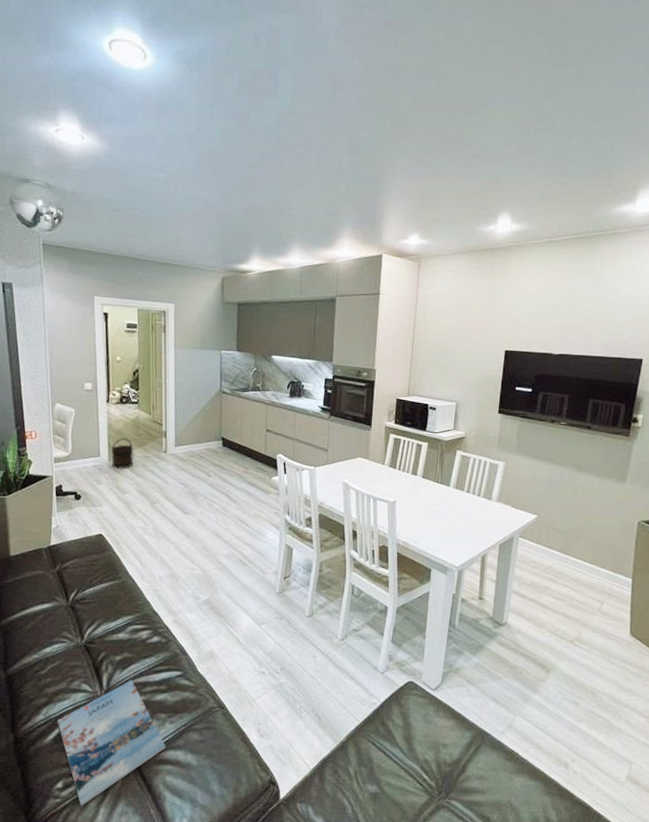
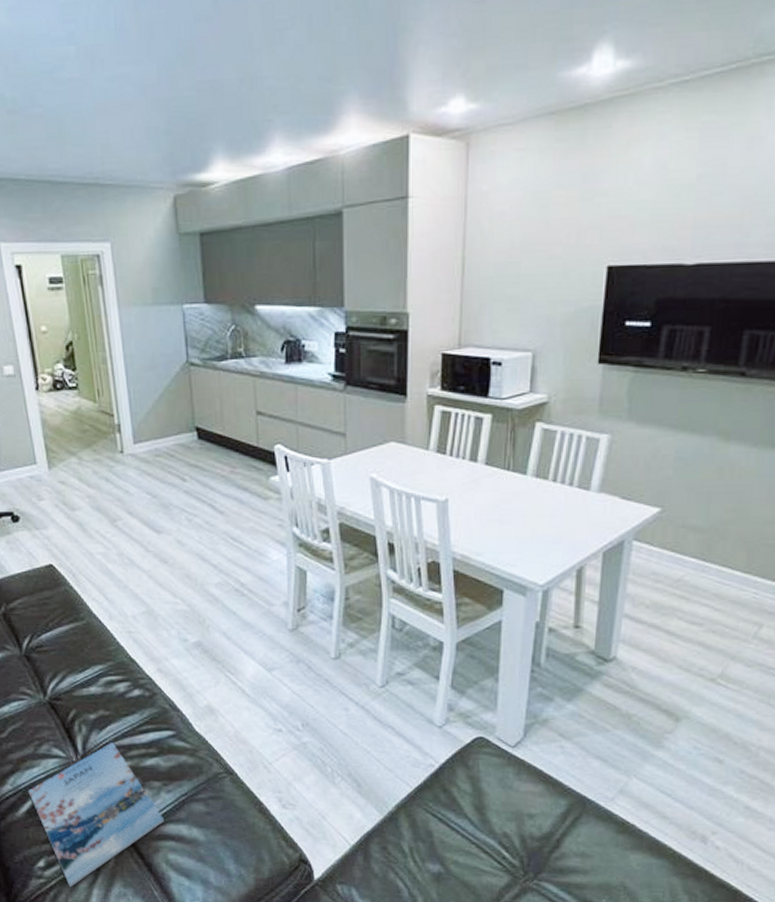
bucket: present [110,438,134,469] -> none [49,437,82,479]

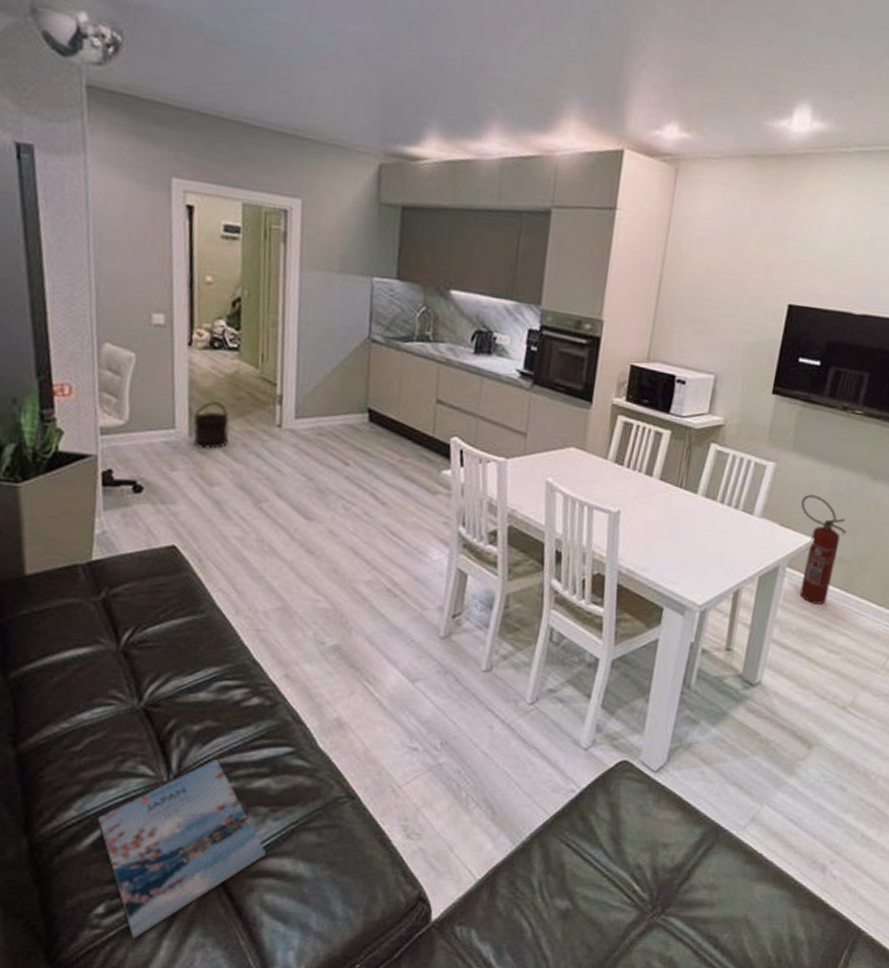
bucket: none [49,437,82,479] -> present [192,401,230,450]
fire extinguisher: none [642,464,699,576] -> present [799,494,847,605]

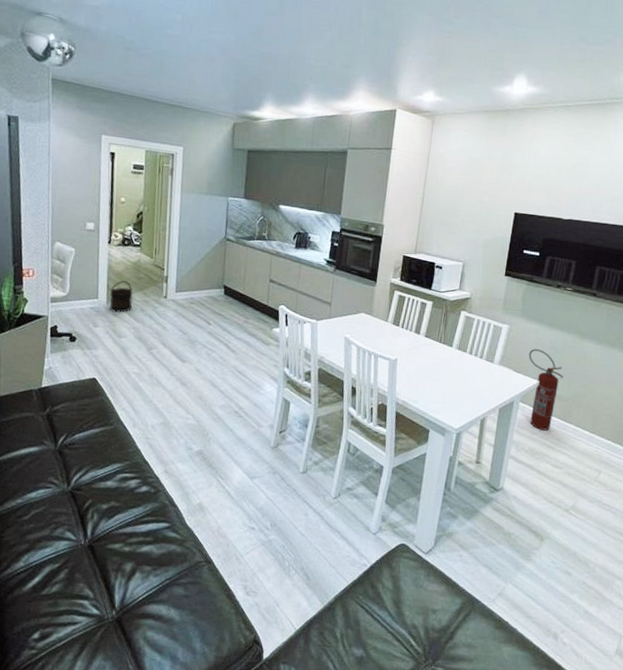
magazine: present [98,759,266,939] -> none [37,530,148,659]

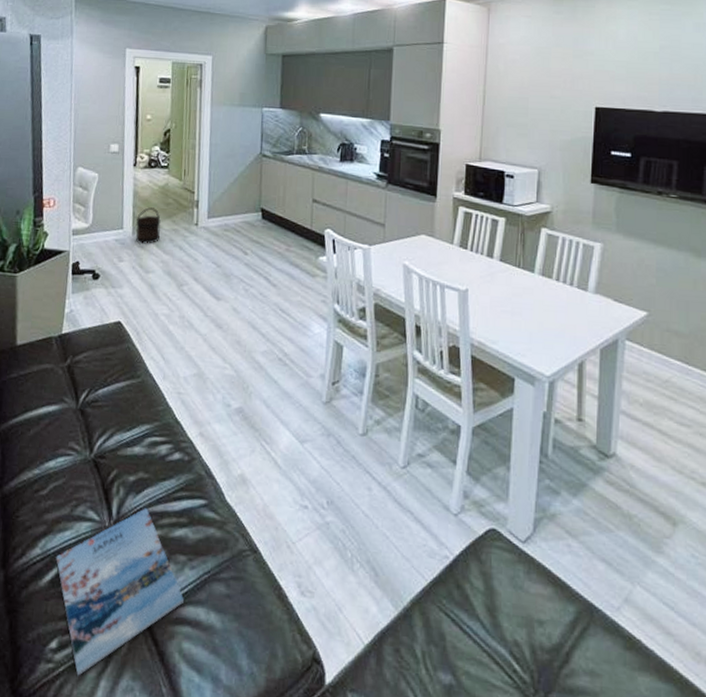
magazine: none [37,530,148,659] -> present [56,508,184,676]
fire extinguisher: present [528,349,564,431] -> none [630,272,679,377]

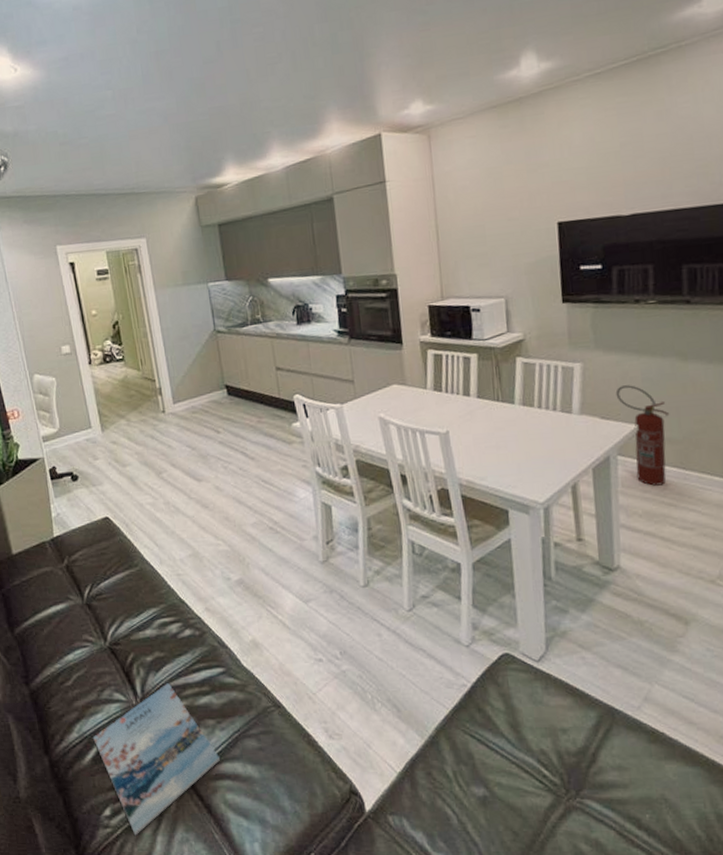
bucket: present [135,207,161,244] -> none [102,402,130,440]
fire extinguisher: none [630,272,679,377] -> present [615,385,670,486]

